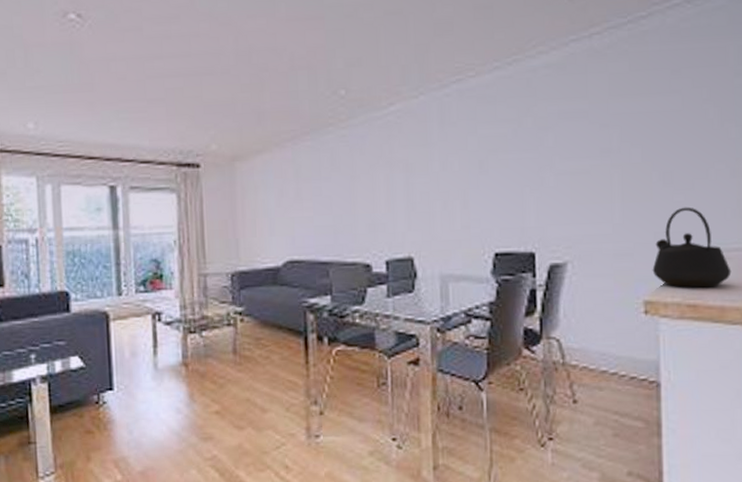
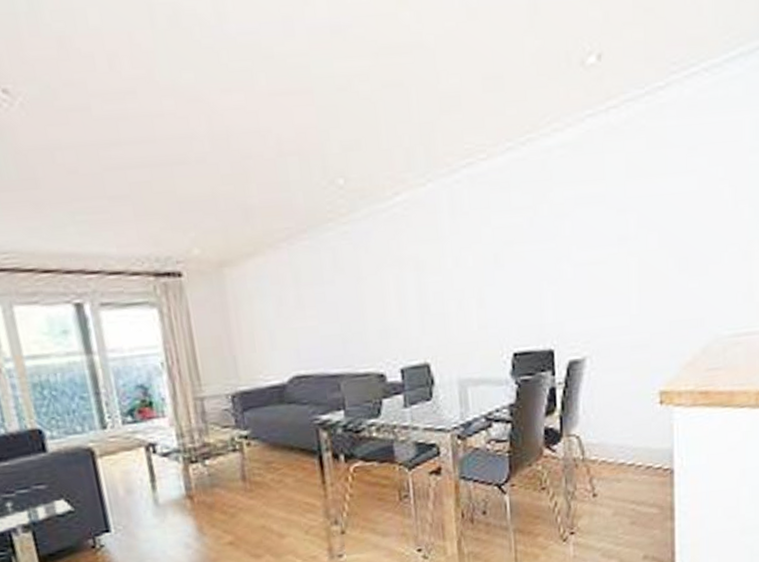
kettle: present [652,207,732,288] -> none [667,293,741,375]

